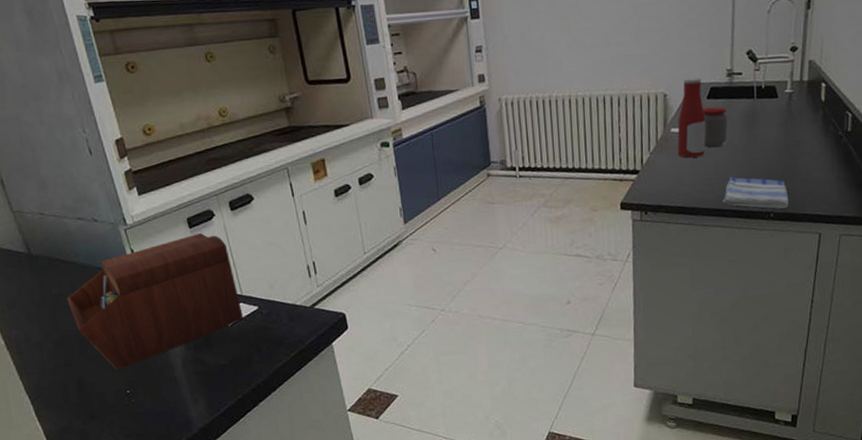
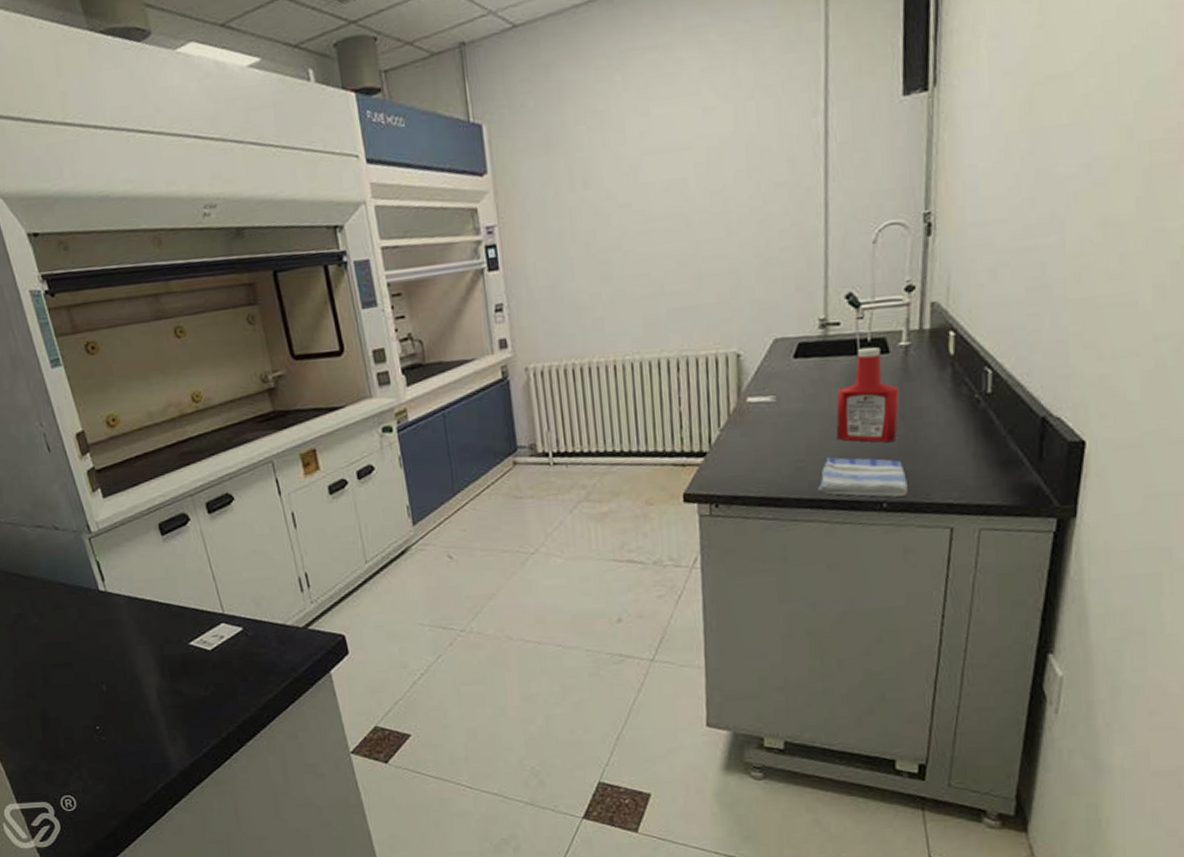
sewing box: present [67,232,243,371] -> none [27,540,226,703]
bottle: present [677,77,706,158] -> none [755,331,794,435]
jar: present [703,107,728,148] -> none [789,368,823,420]
ketchup bottle: none [737,92,784,166] -> present [836,347,900,442]

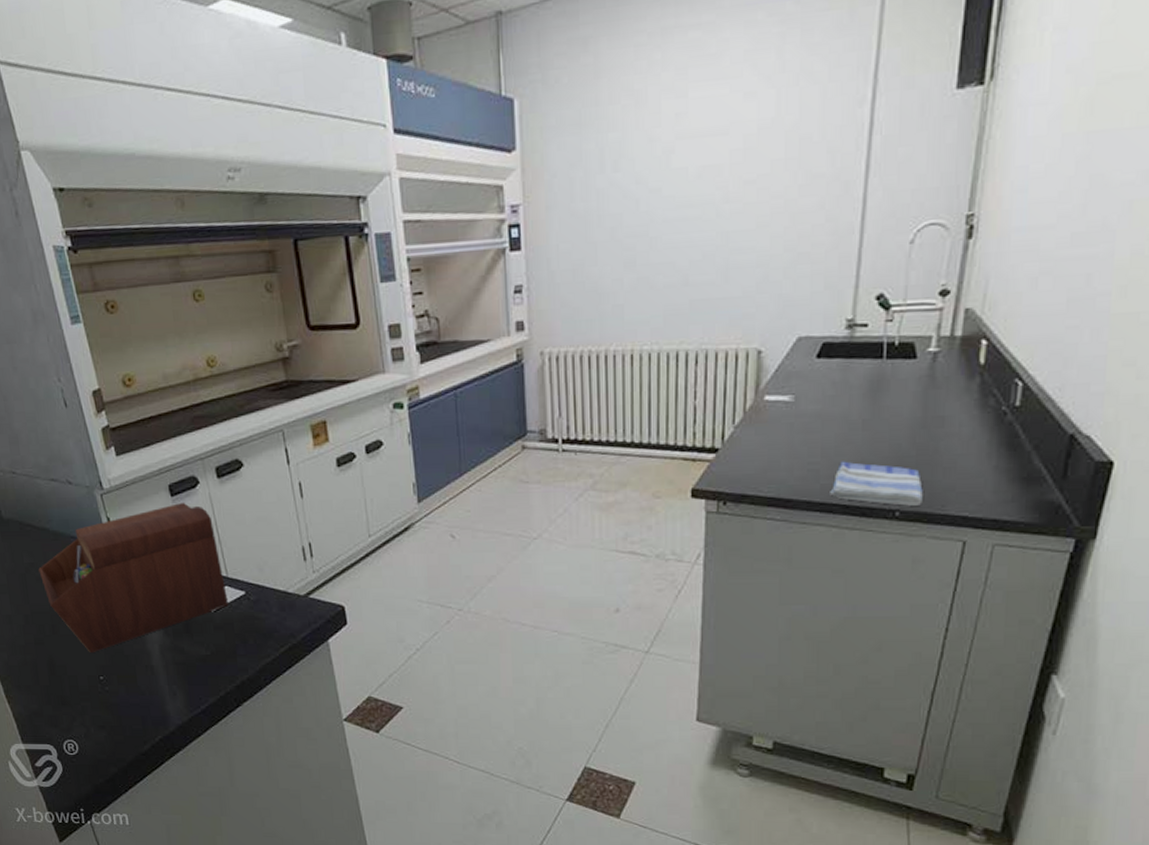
sewing box: none [27,540,226,703] -> present [38,502,228,654]
ketchup bottle: present [836,347,900,442] -> none [853,351,923,449]

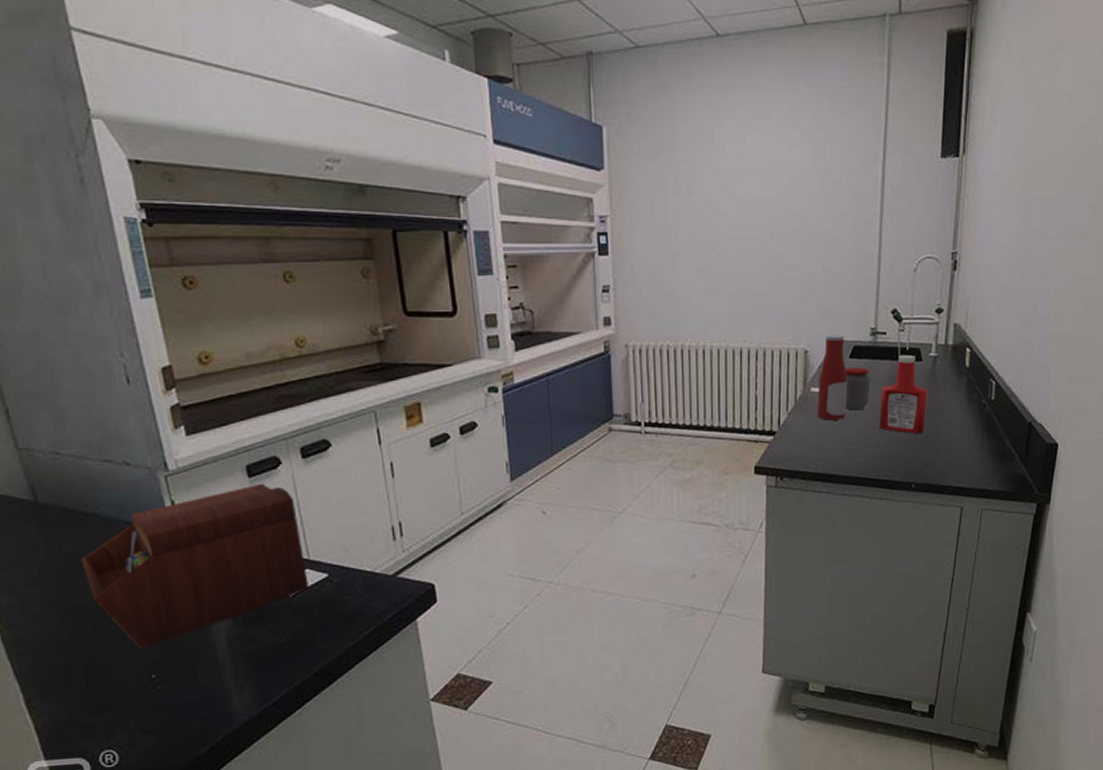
bottle: none [771,329,814,435] -> present [817,335,848,421]
jar: none [808,369,844,422] -> present [844,367,871,411]
dish towel: present [830,461,923,506] -> none [863,442,931,479]
ketchup bottle: none [853,351,923,449] -> present [879,354,928,433]

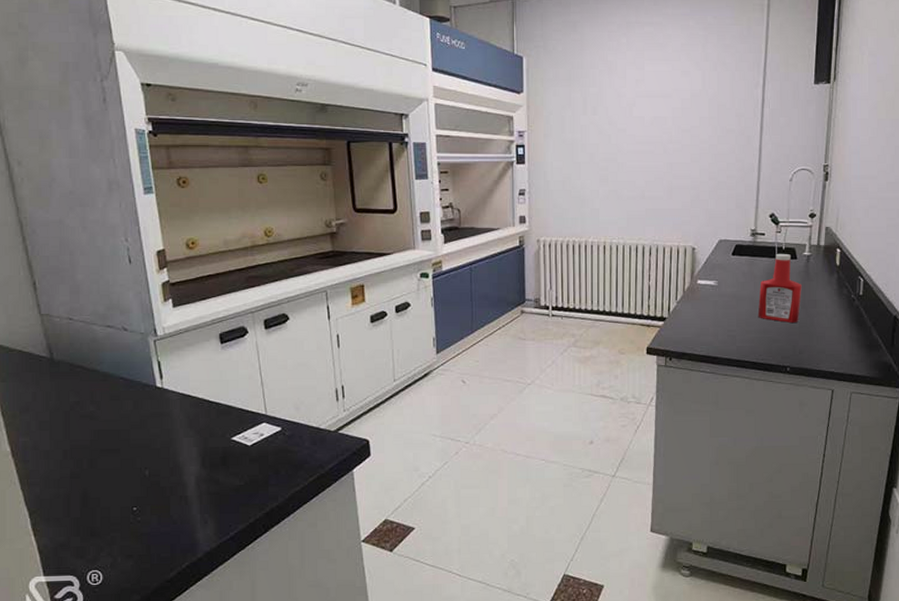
sewing box: present [81,483,309,650] -> none [84,348,265,486]
bottle: present [817,335,848,421] -> none [702,235,730,309]
jar: present [844,367,871,411] -> none [727,263,751,301]

